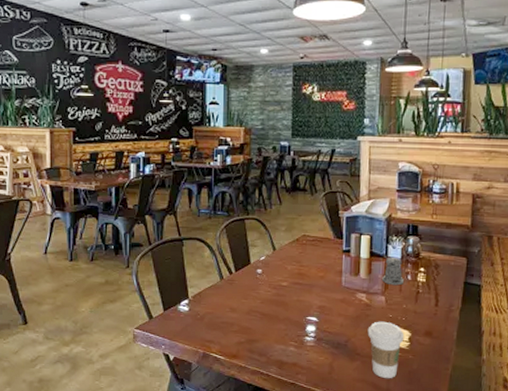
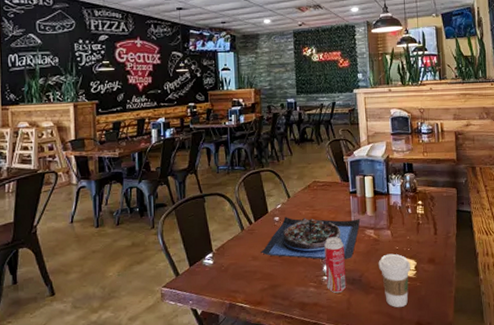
pizza: none [240,270,352,322] -> present [261,217,361,260]
beverage can: none [308,296,331,355] -> present [324,237,347,293]
pepper shaker: present [382,255,405,286] -> none [386,193,406,220]

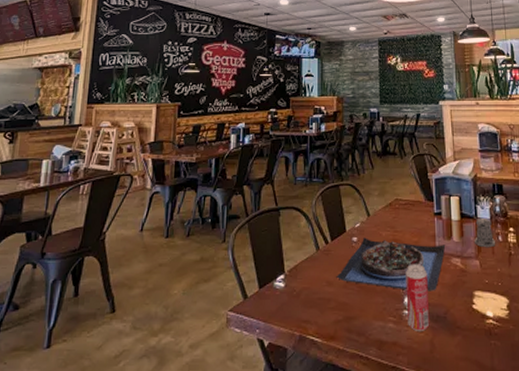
coffee cup: present [378,253,411,307] -> none [465,288,503,354]
pepper shaker: none [386,193,406,220] -> present [474,216,496,248]

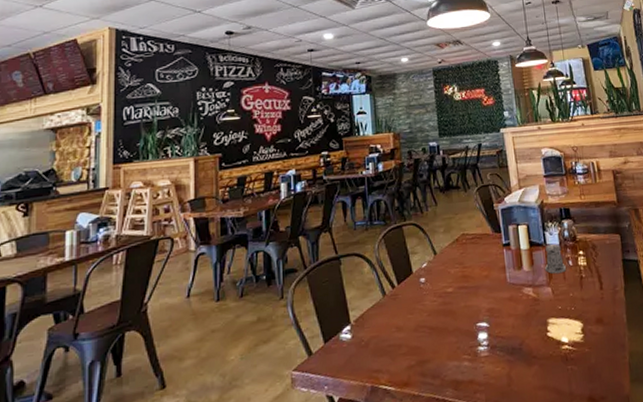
pizza: present [336,237,446,291] -> none [405,275,517,327]
beverage can: present [406,264,430,331] -> none [477,298,506,367]

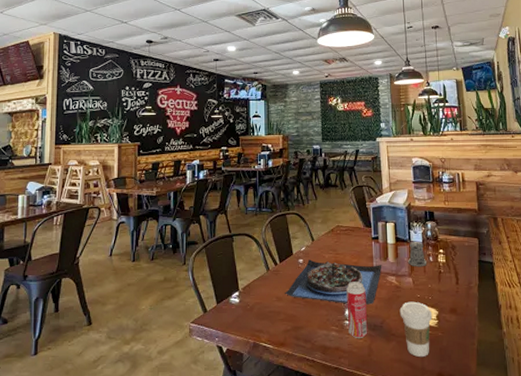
pizza: none [405,275,517,327] -> present [285,259,382,305]
beverage can: none [477,298,506,367] -> present [346,282,368,338]
coffee cup: none [539,314,577,381] -> present [399,301,433,357]

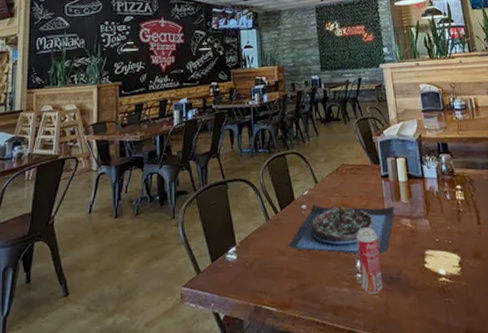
coffee cup: present [399,301,433,357] -> none [417,247,455,312]
pepper shaker: present [408,240,427,267] -> none [421,176,444,207]

